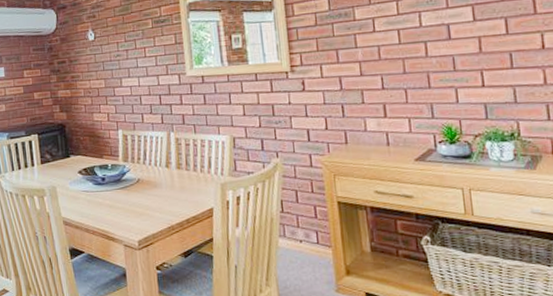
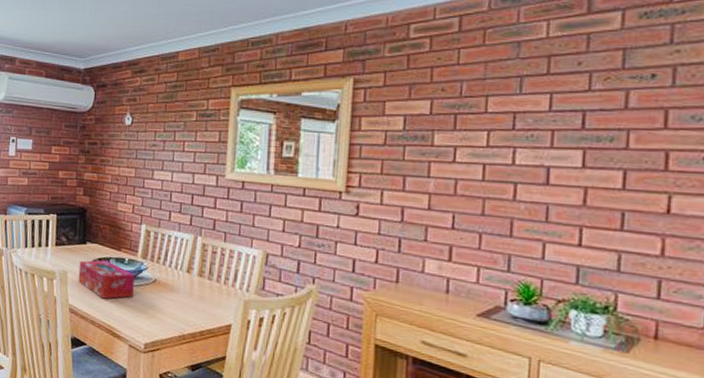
tissue box: none [66,169,121,206] -> present [78,260,135,299]

